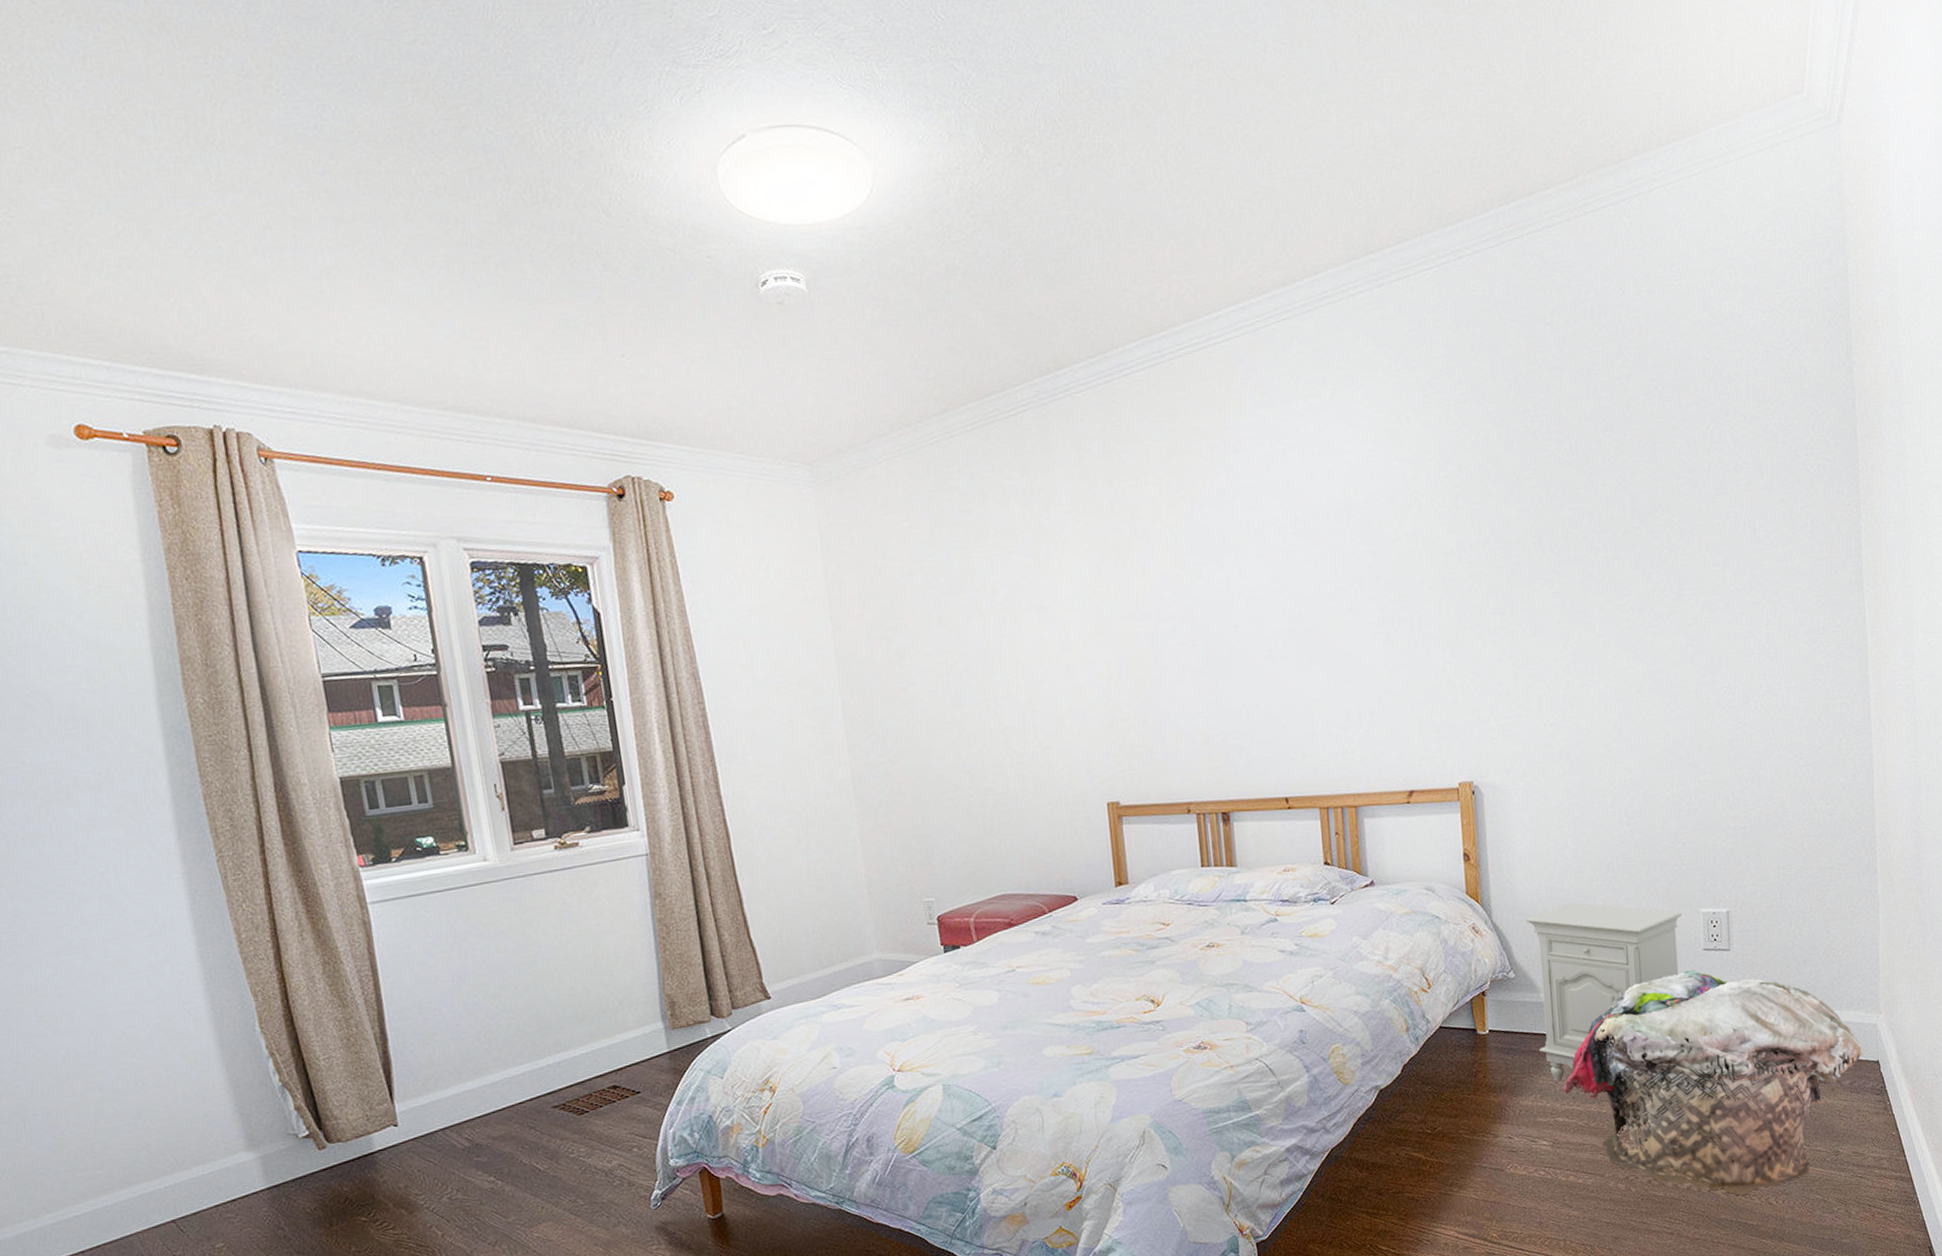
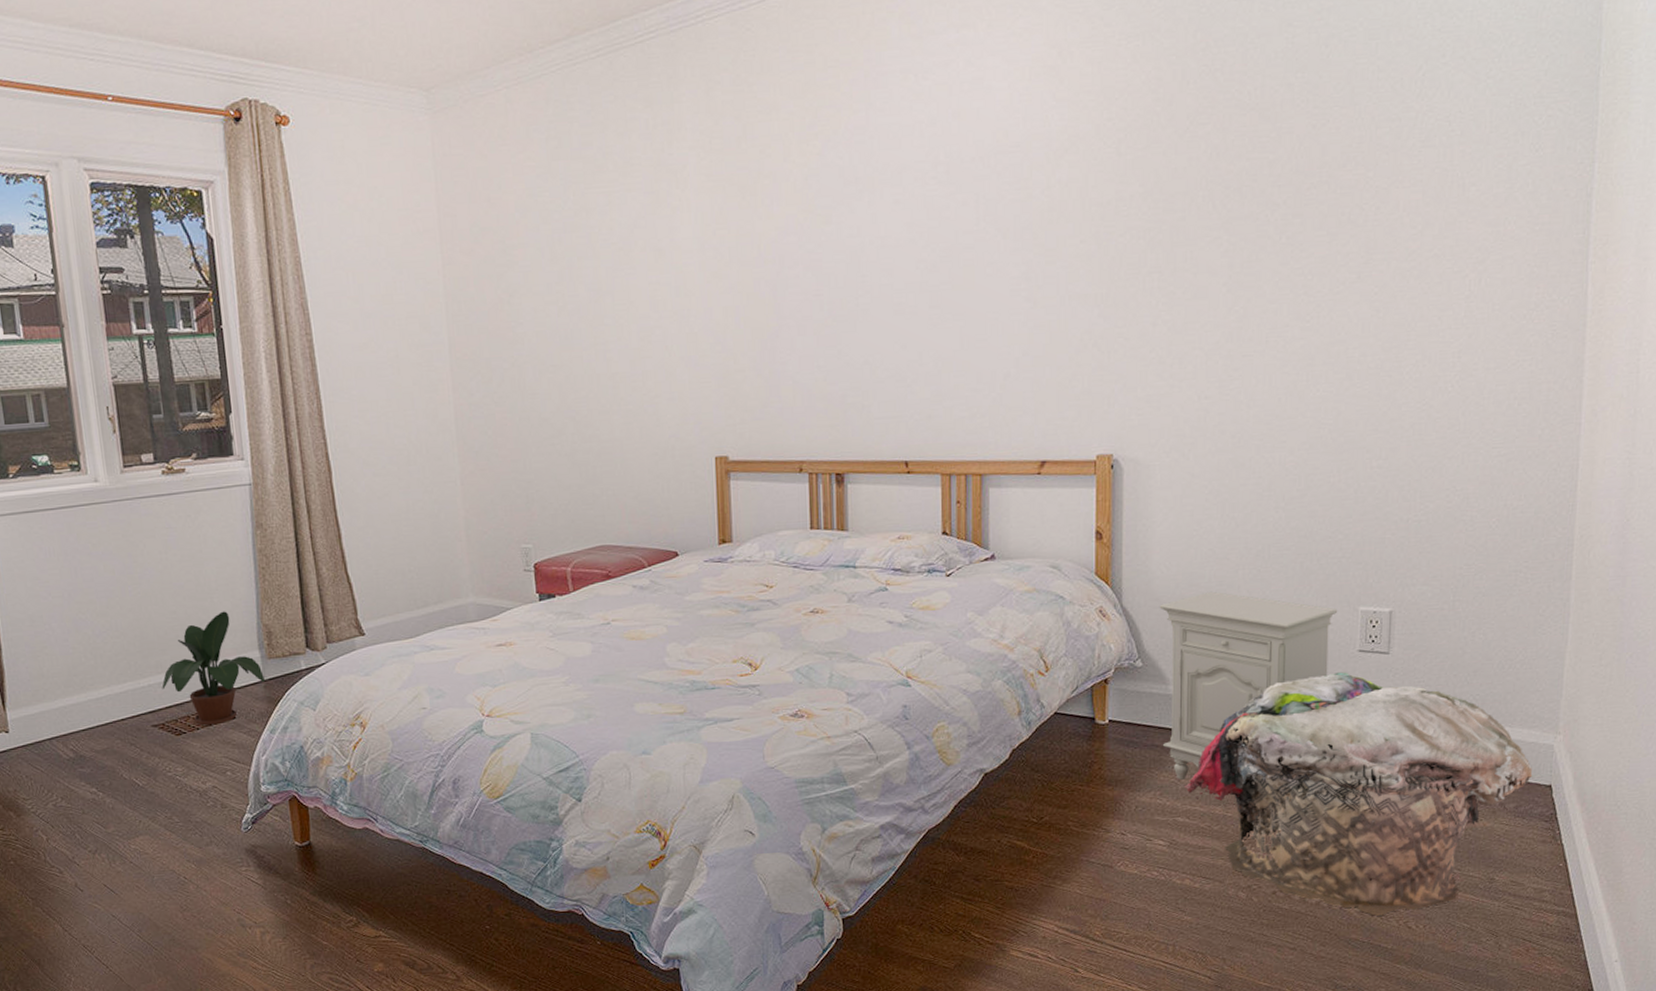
potted plant: none [561,984,670,1103] -> present [162,611,266,726]

